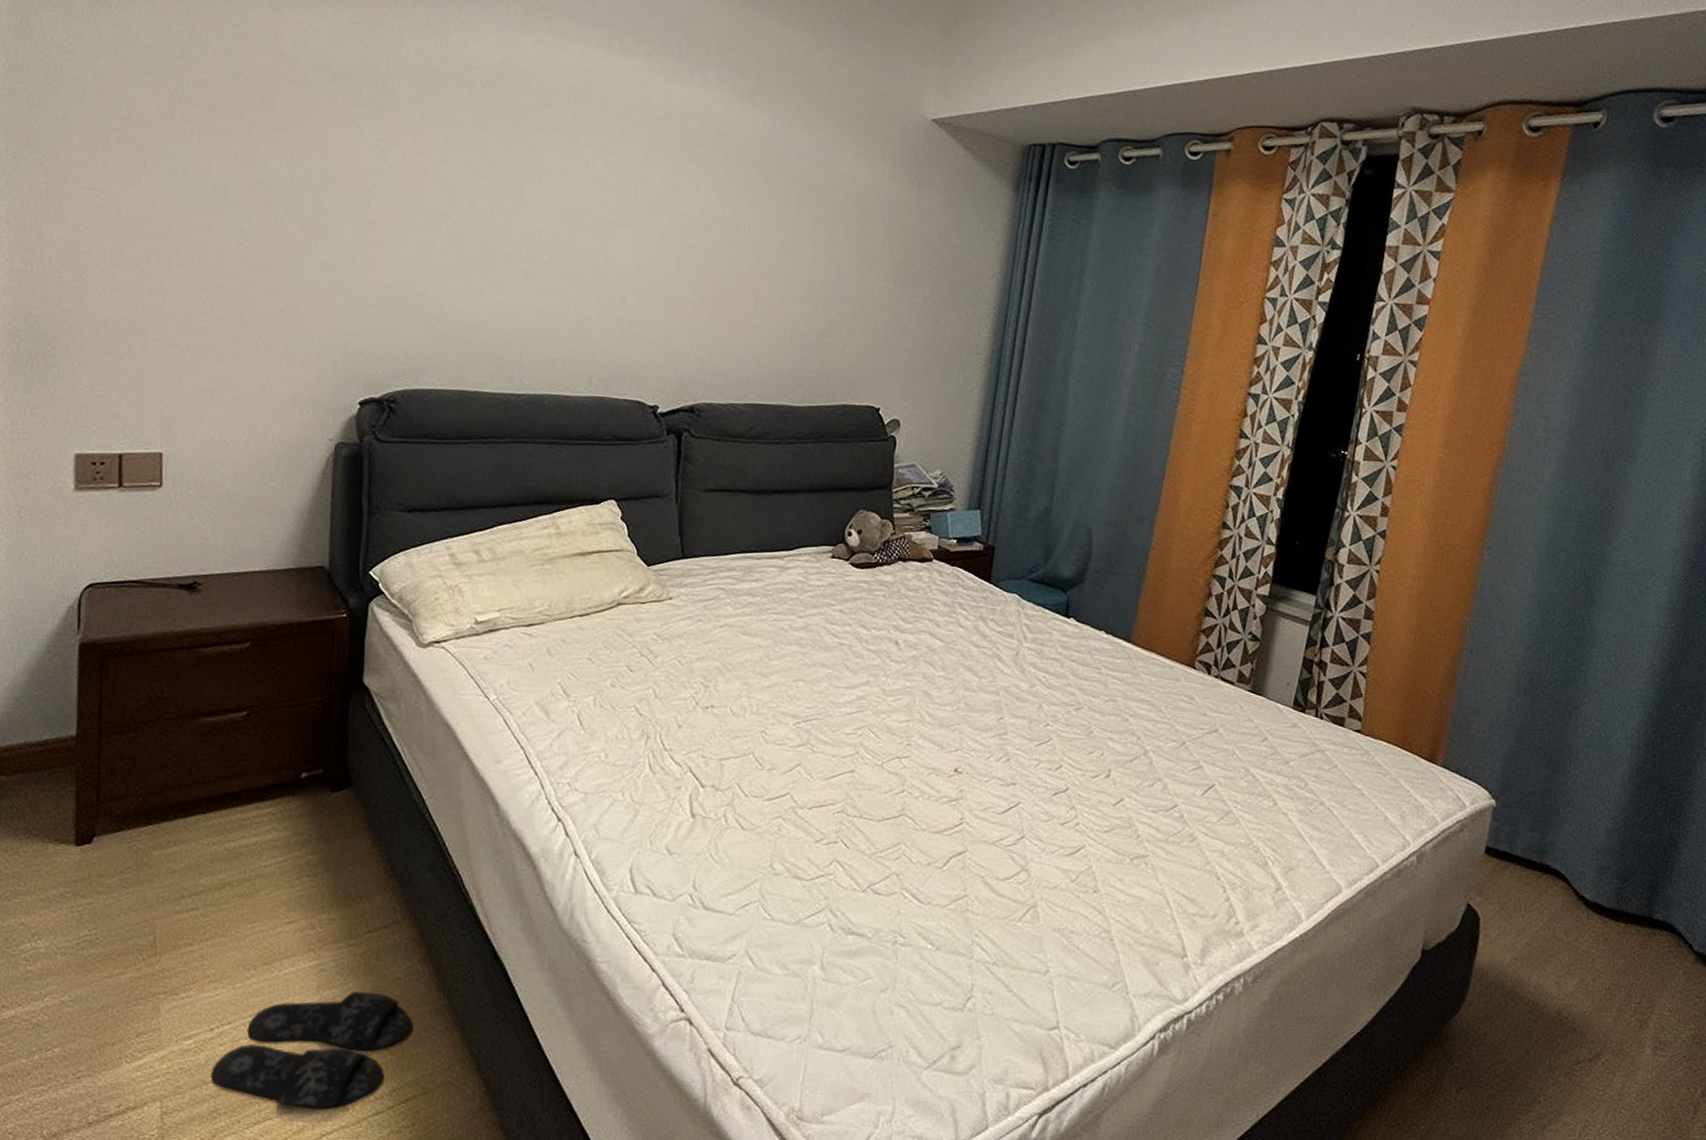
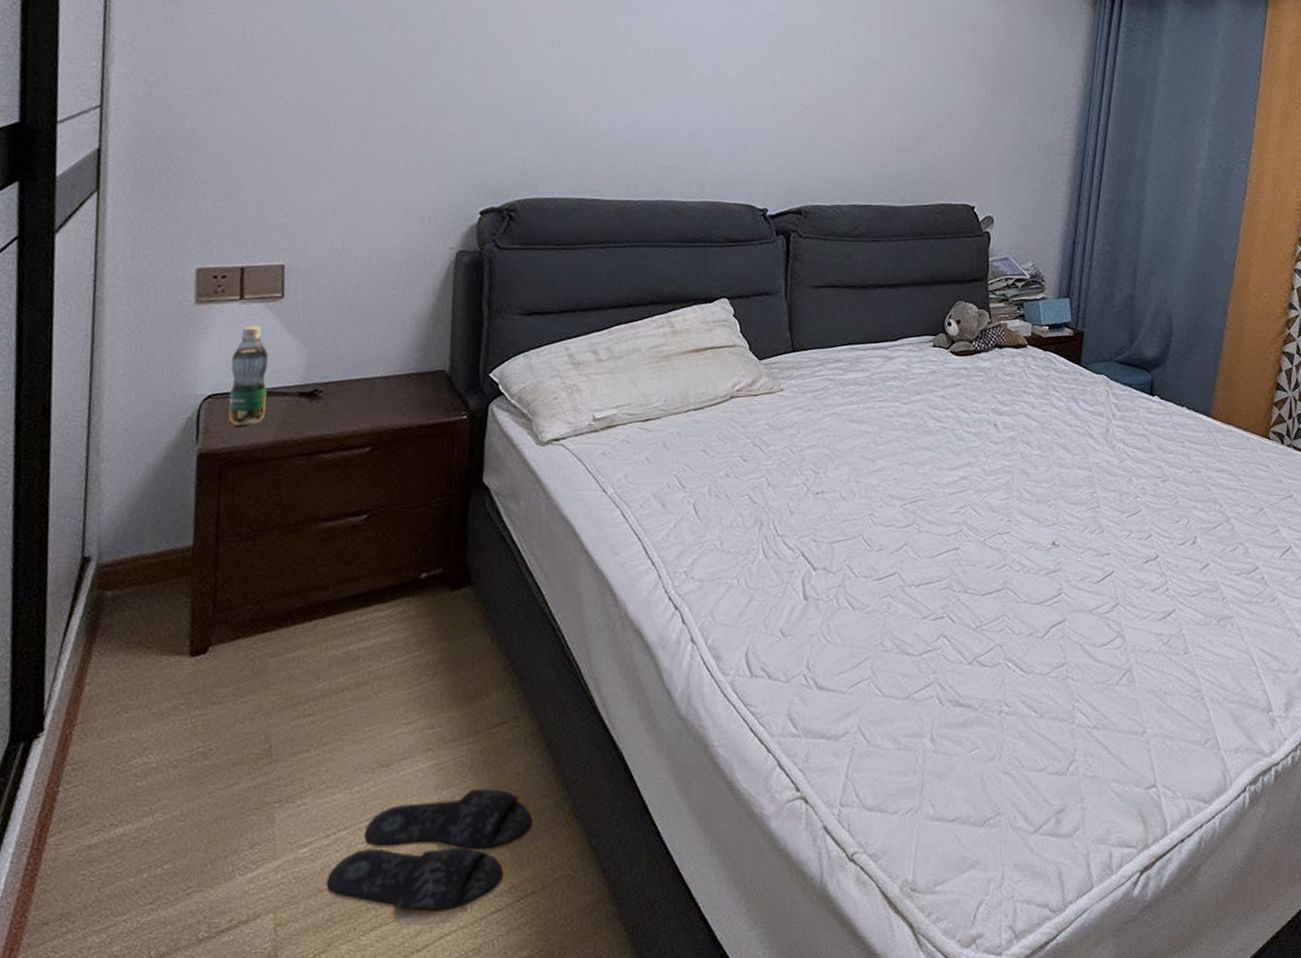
bottle: none [109,514,148,617] -> present [228,325,269,426]

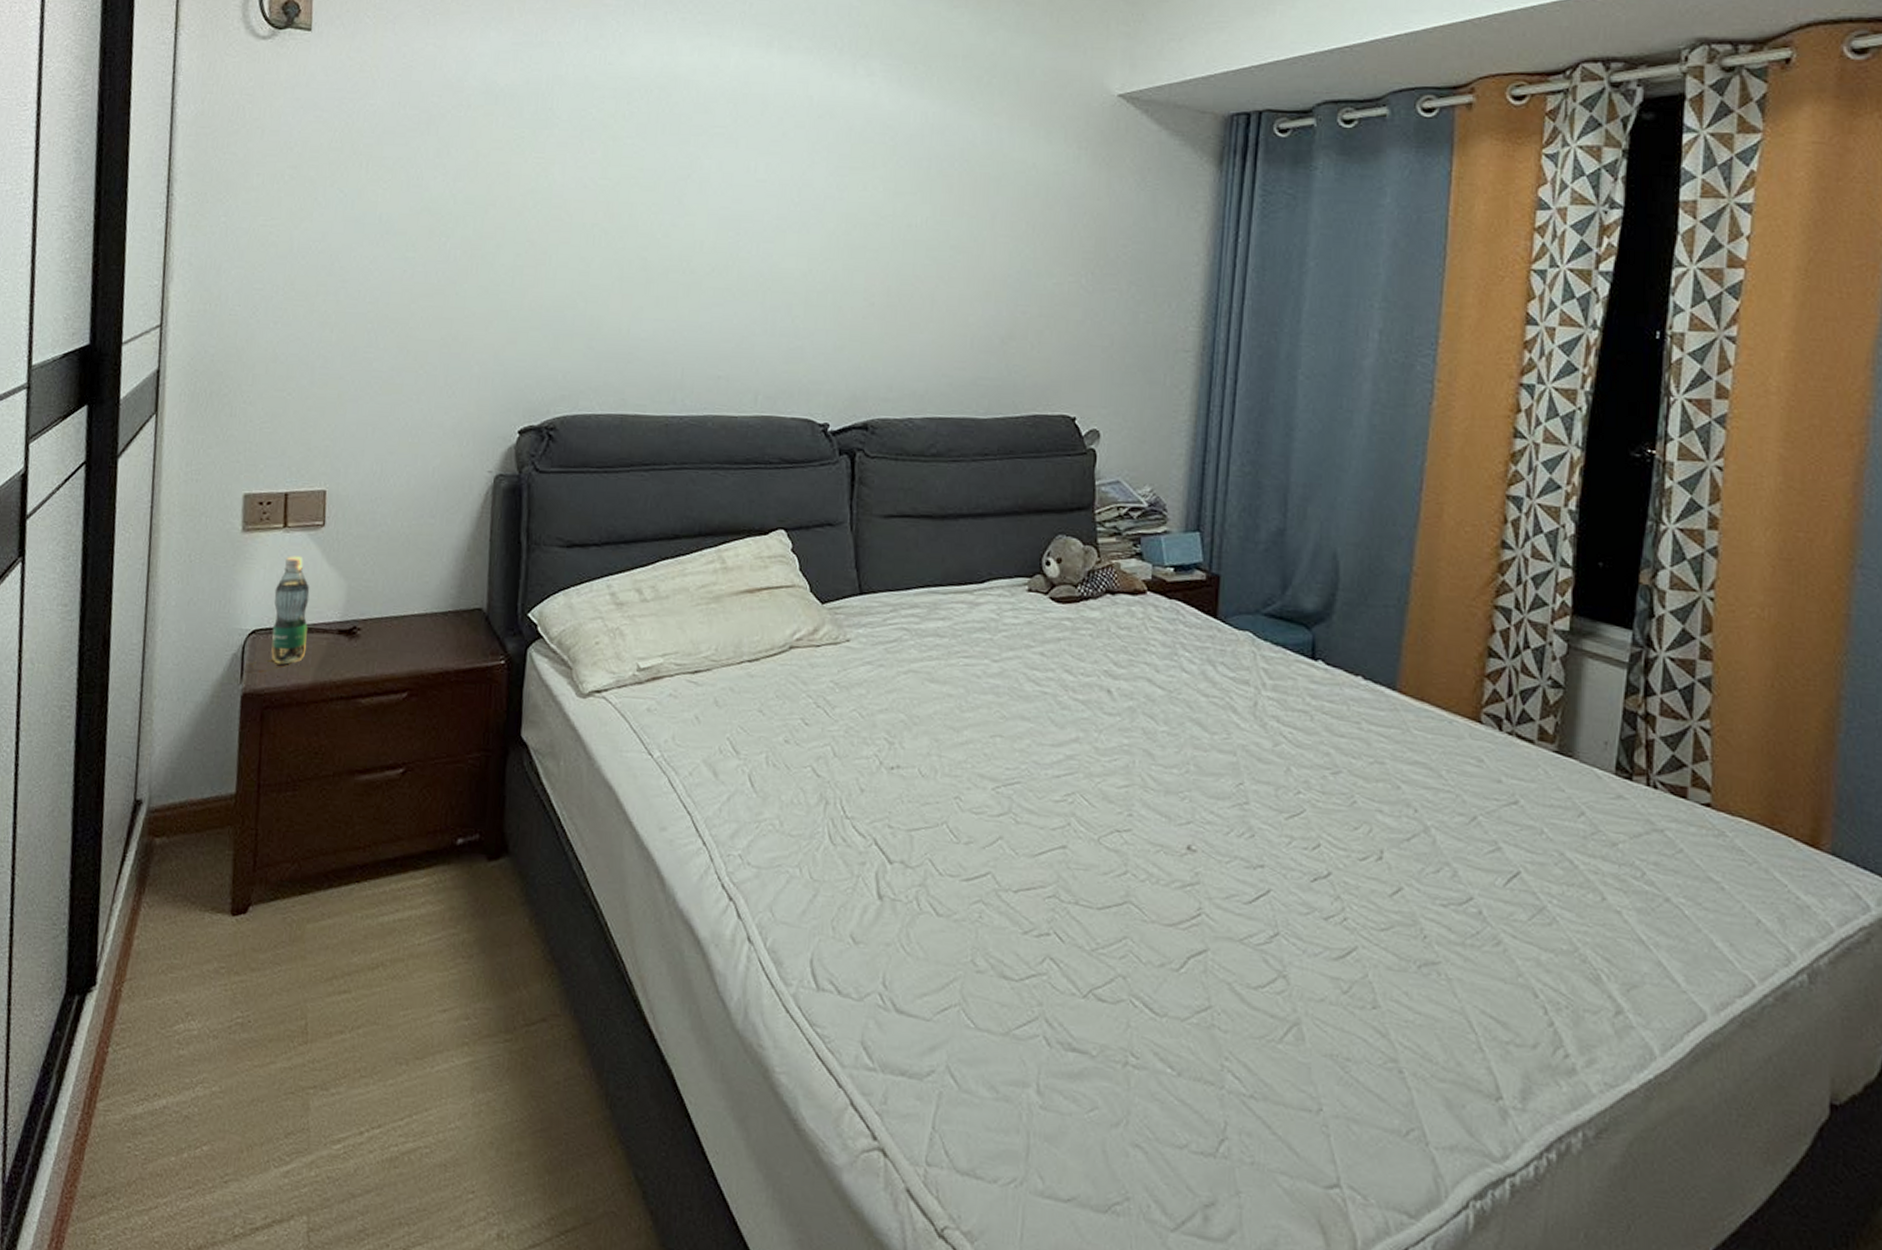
slippers: present [325,788,533,912] -> none [358,1095,573,1237]

